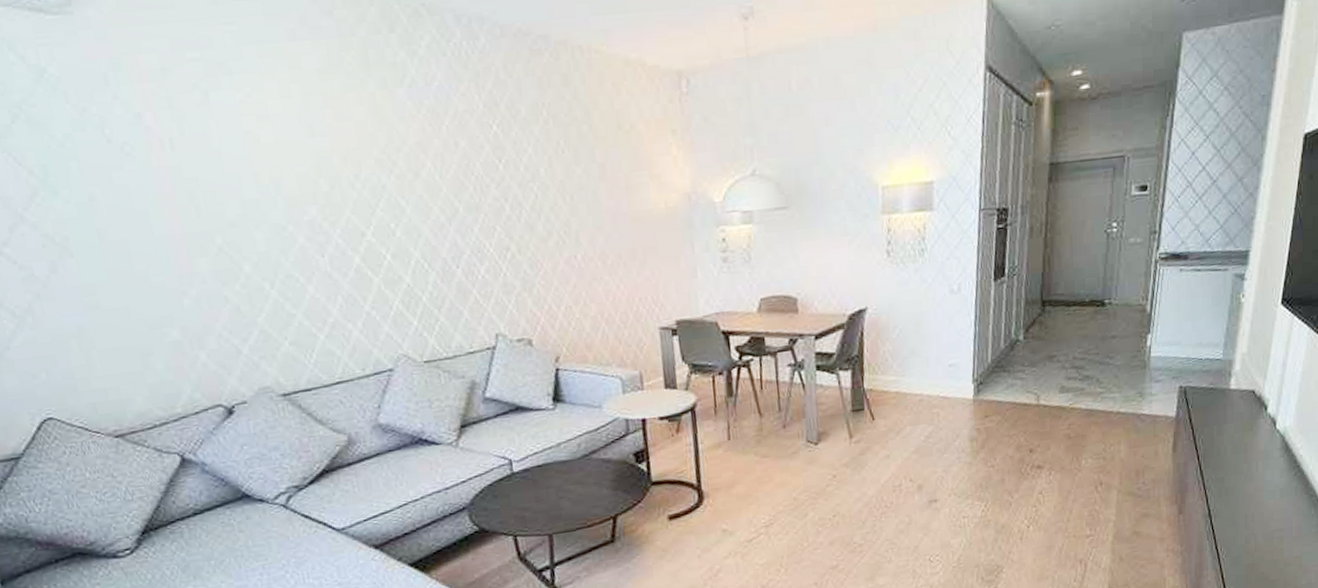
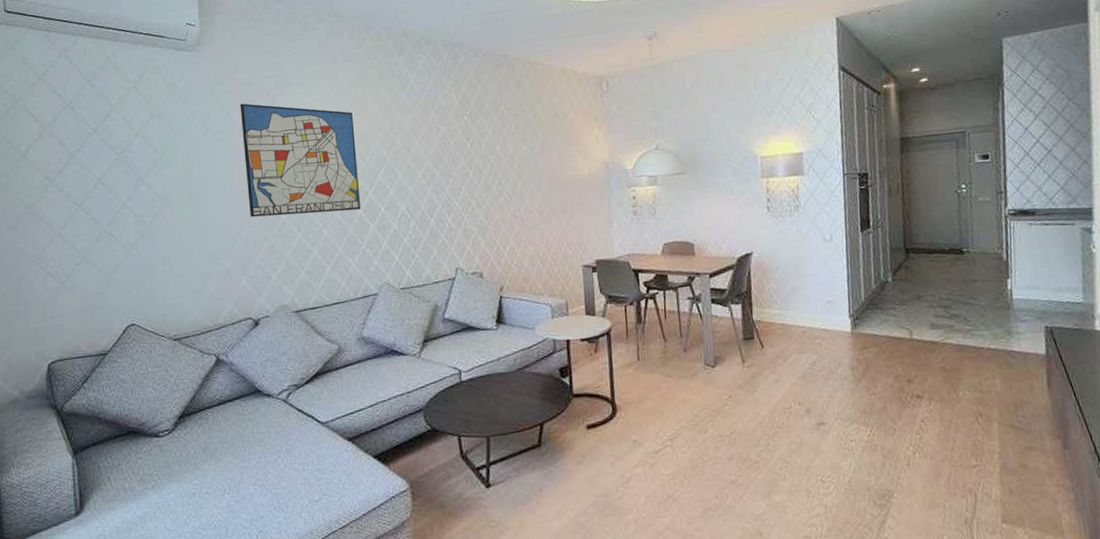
wall art: none [153,100,358,270] -> present [239,103,361,218]

